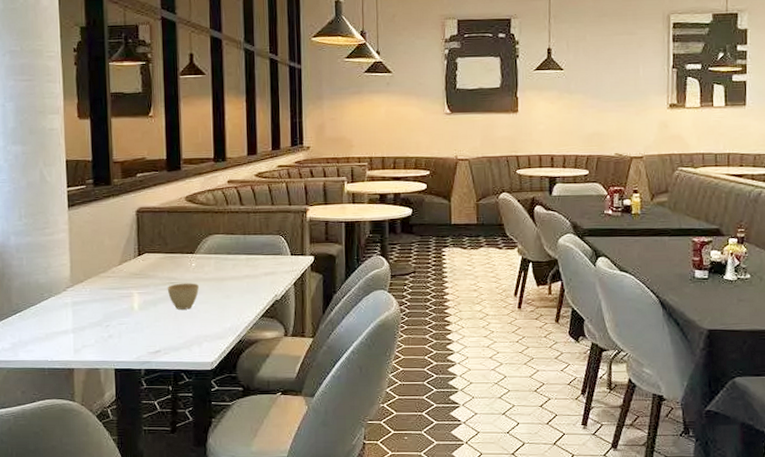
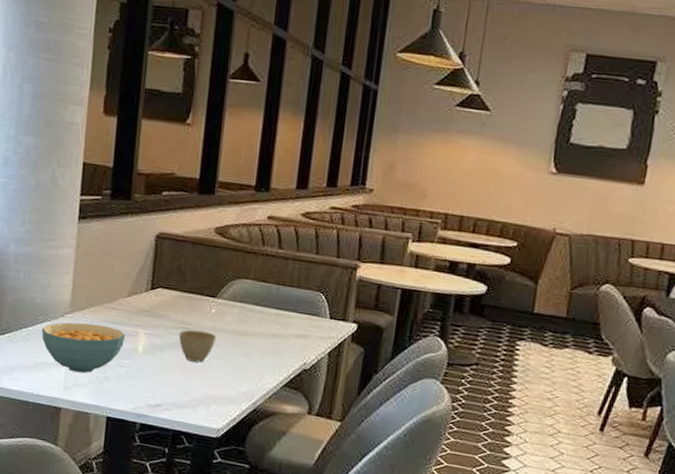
cereal bowl: none [47,292,122,336] -> present [41,322,126,373]

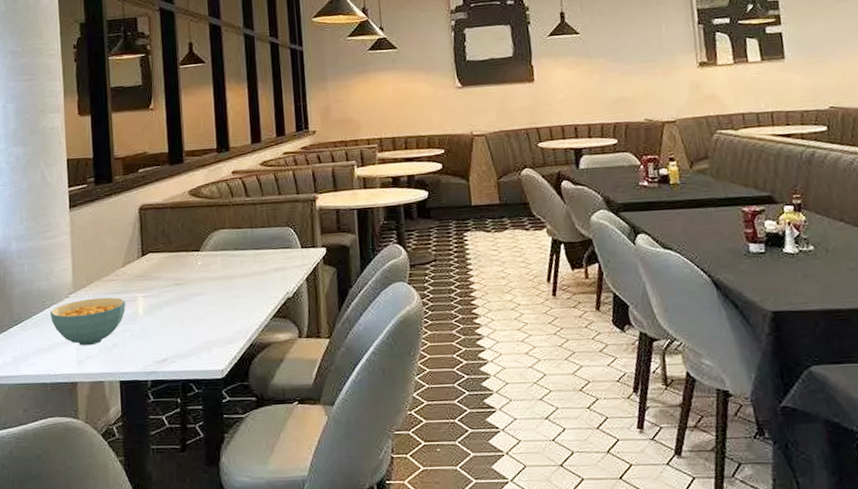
cup: present [178,329,216,363] -> none [172,283,206,313]

